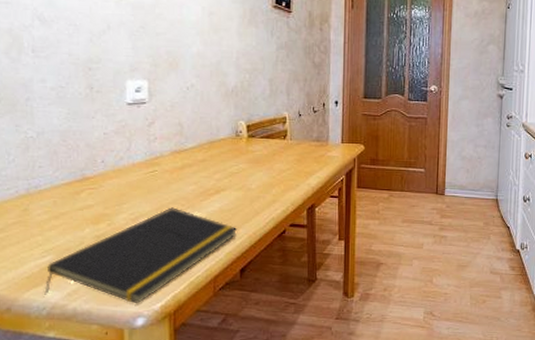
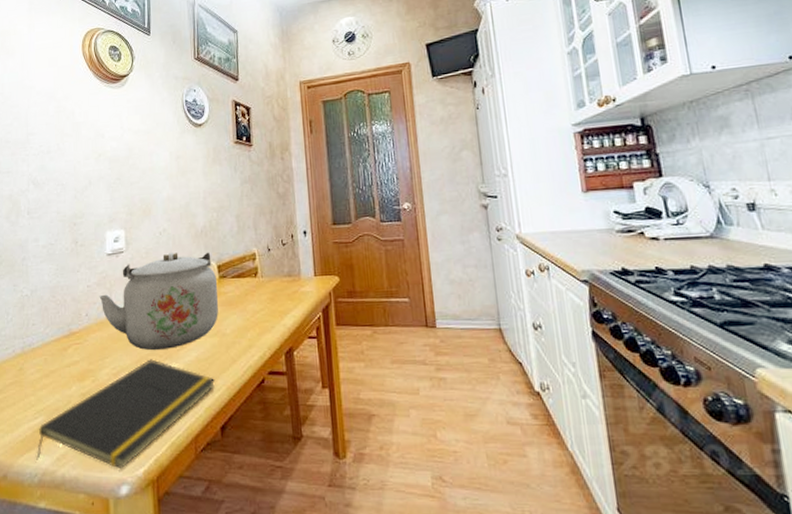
kettle: none [117,107,246,200] -> present [99,252,218,351]

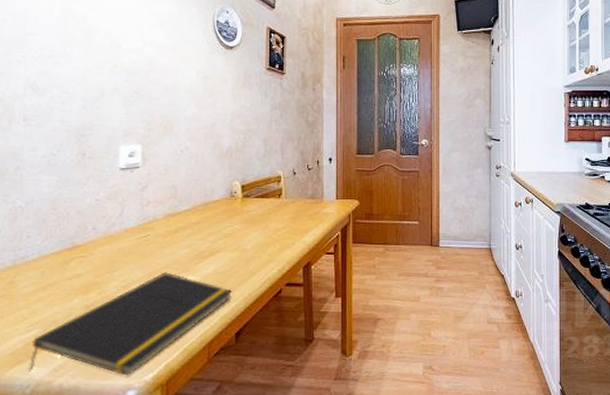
kettle: present [99,252,218,351] -> none [109,170,241,264]

